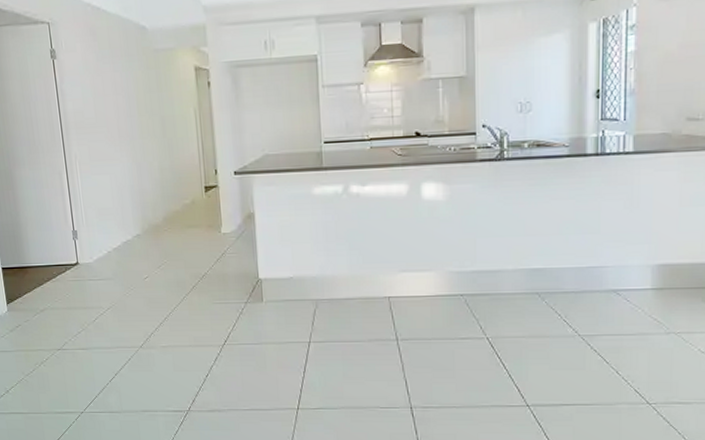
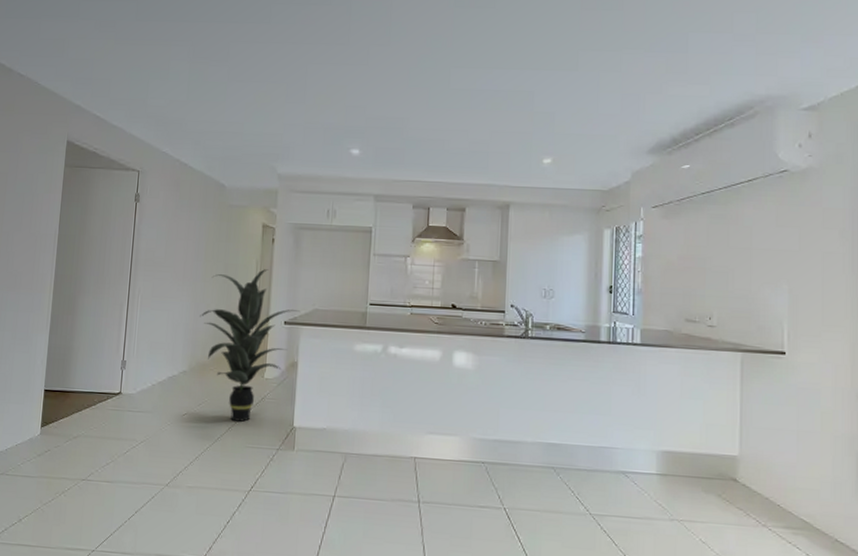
indoor plant: none [144,117,249,279] -> present [200,269,300,422]

